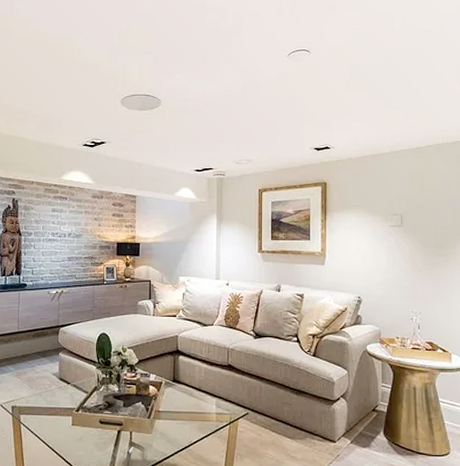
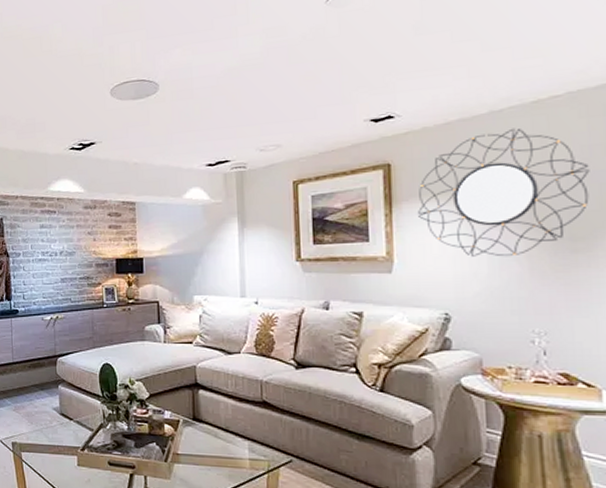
home mirror: none [343,165,448,257] -> present [418,128,590,257]

